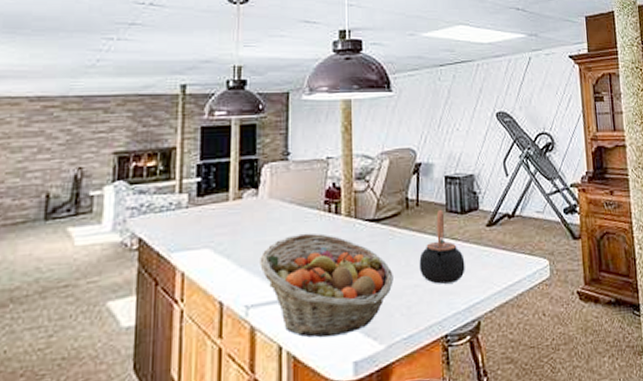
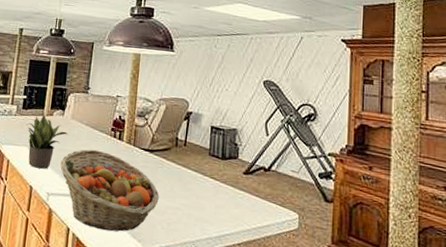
potted plant: none [205,199,267,275] -> present [26,115,68,169]
teapot: present [419,209,465,284] -> none [181,151,221,214]

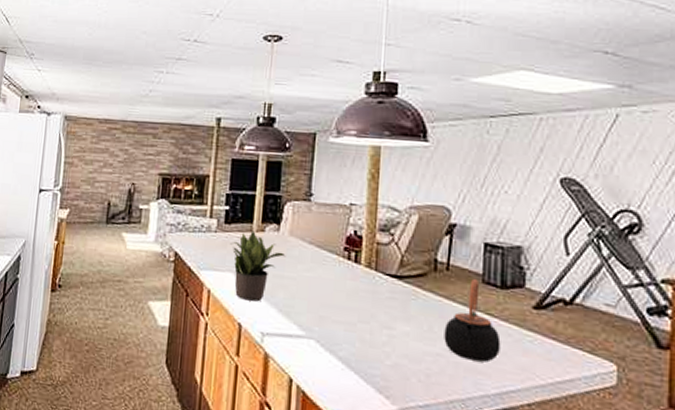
fruit basket: present [60,149,159,232] -> none [277,275,413,385]
teapot: none [181,151,221,214] -> present [444,278,501,362]

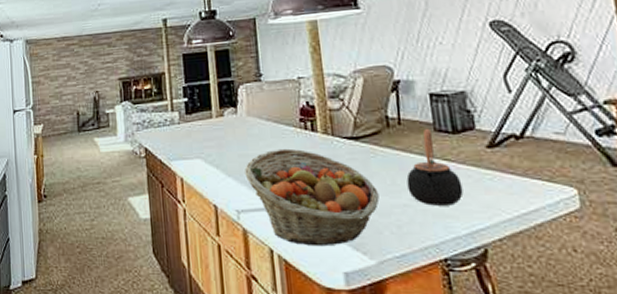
potted plant: present [230,230,286,302] -> none [194,117,247,182]
fruit basket: none [277,275,413,385] -> present [245,148,379,247]

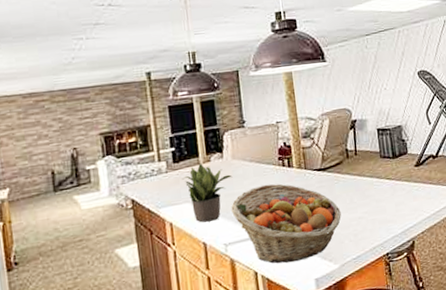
potted plant: none [194,117,247,182] -> present [182,163,233,223]
teapot: present [406,128,464,206] -> none [361,156,400,215]

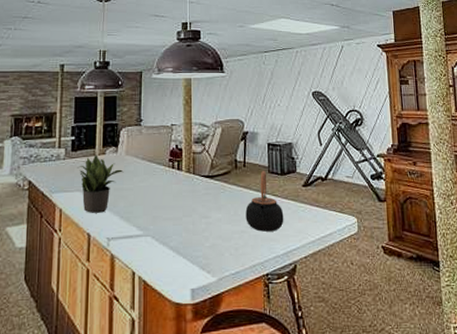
fruit basket: present [231,183,341,264] -> none [118,184,224,268]
teapot: none [361,156,400,215] -> present [245,170,284,232]

